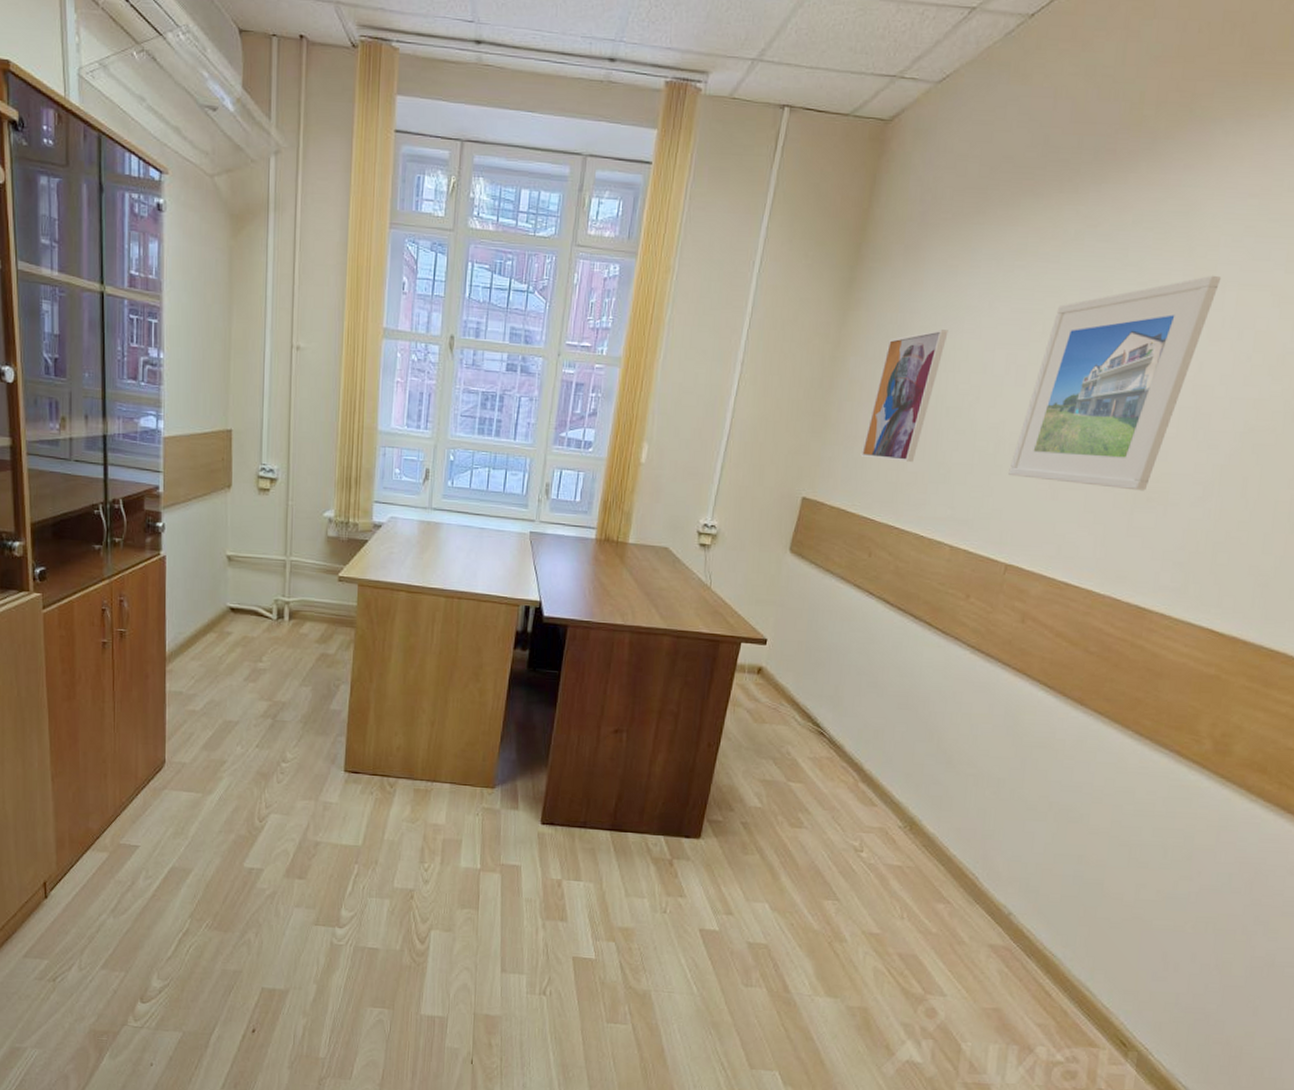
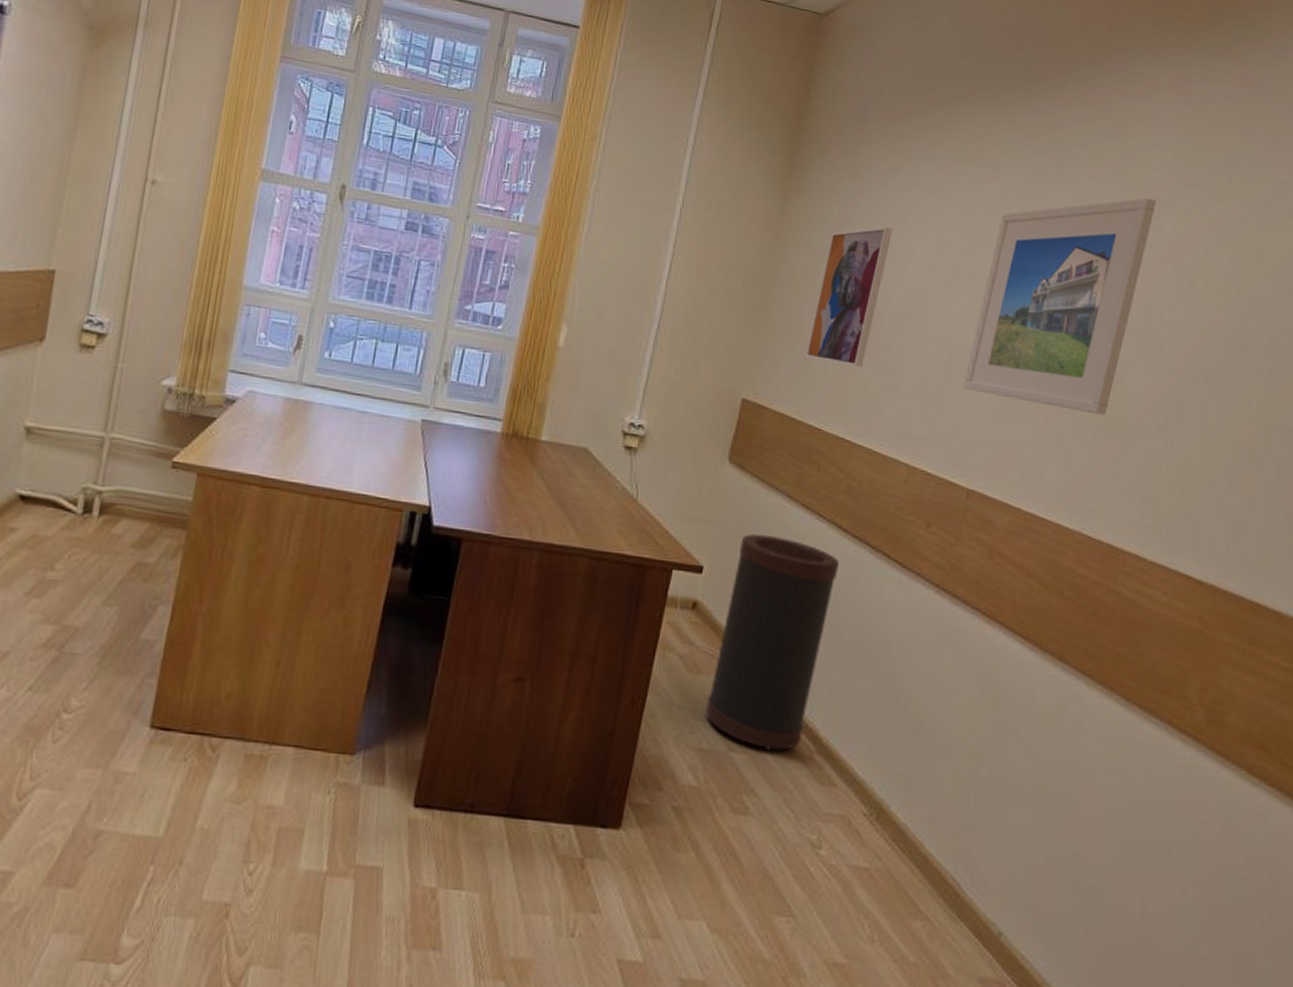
trash can: none [769,611,886,780] -> present [706,534,840,751]

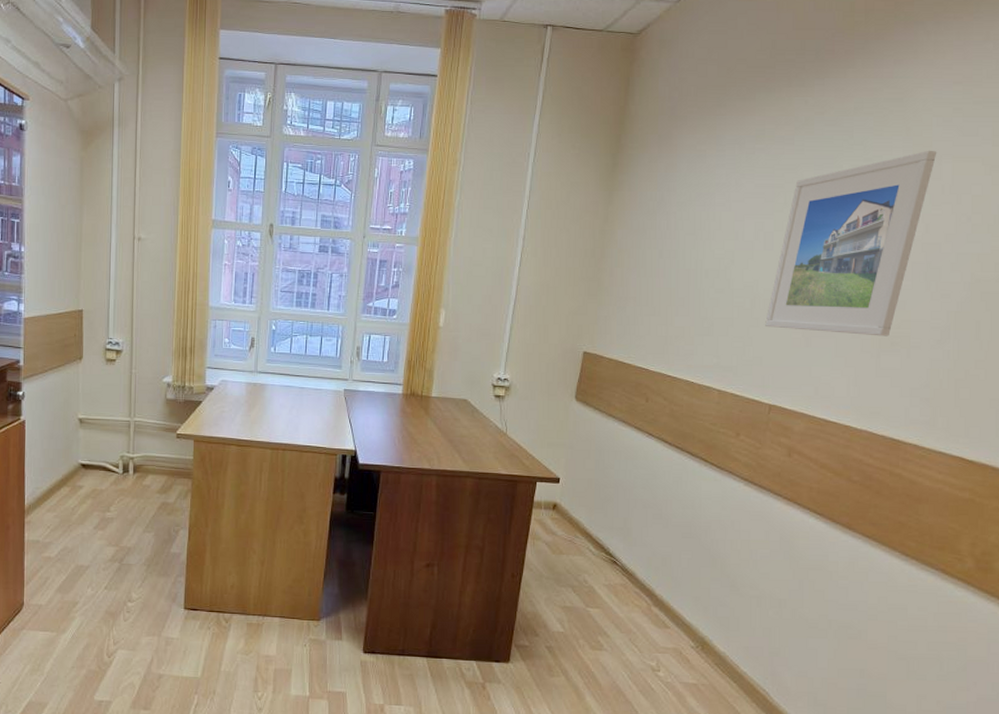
trash can: present [706,534,840,751] -> none [568,452,667,606]
wall art: present [805,227,893,367] -> none [632,204,702,318]

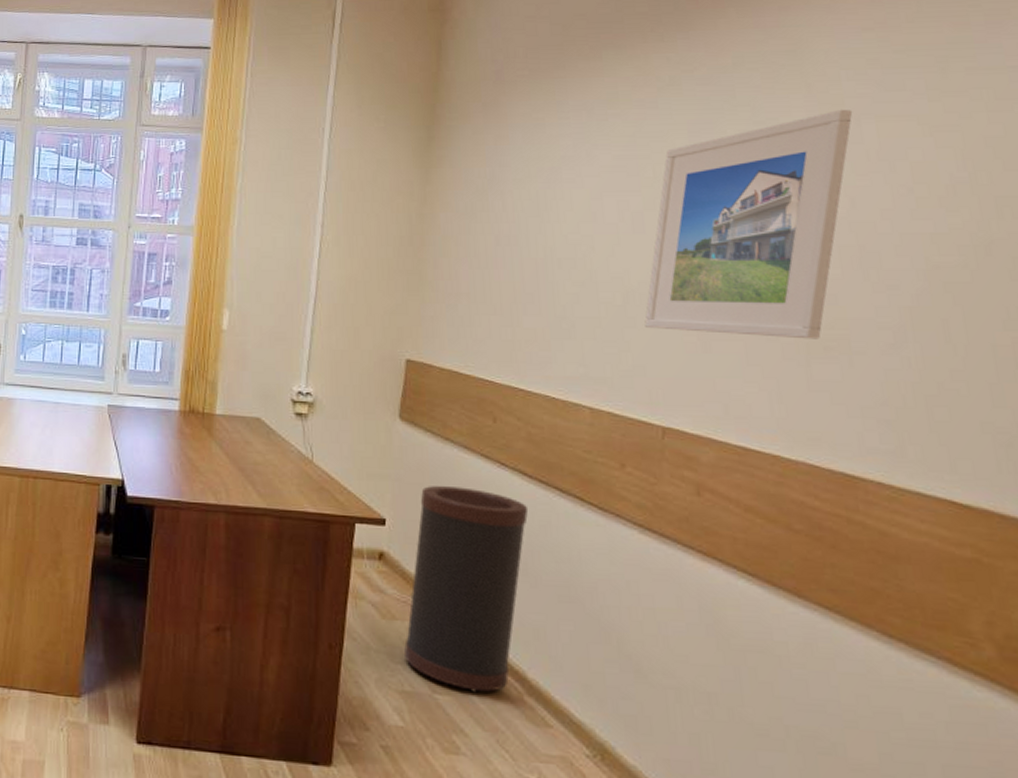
trash can: none [568,452,667,606] -> present [404,486,529,693]

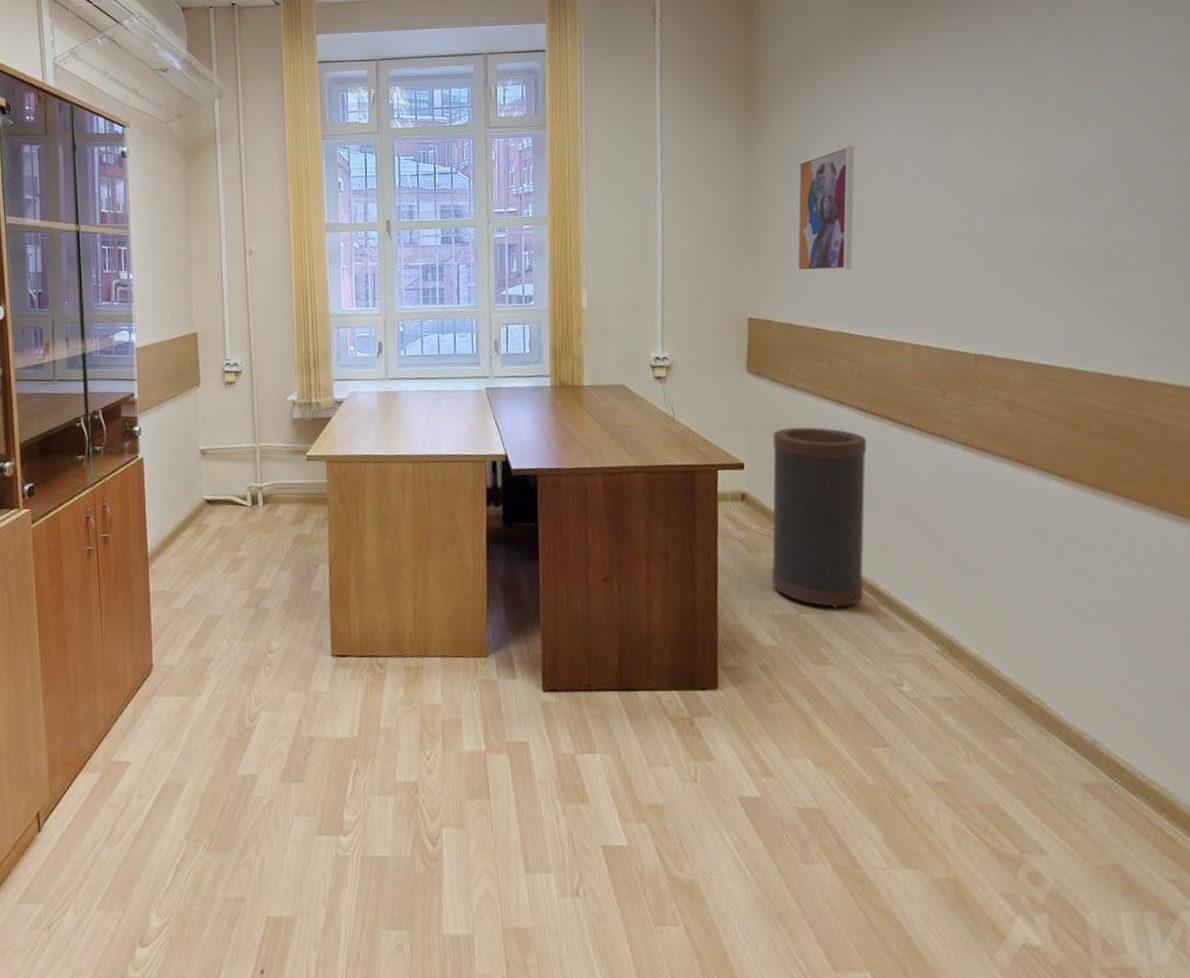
wall art: none [466,181,546,317] -> present [796,145,855,272]
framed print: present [644,109,853,339] -> none [951,58,1111,269]

